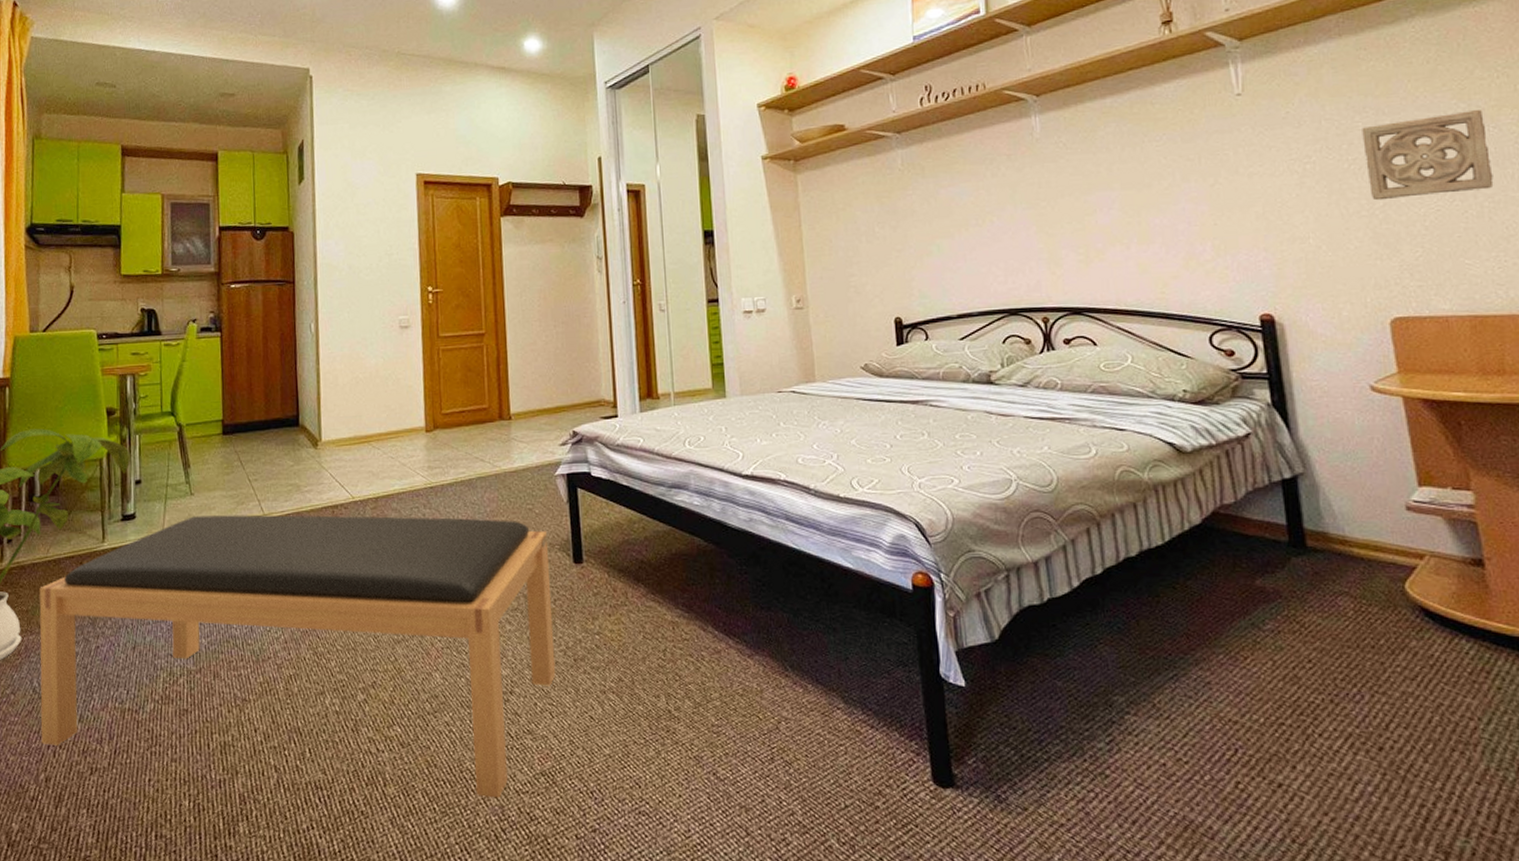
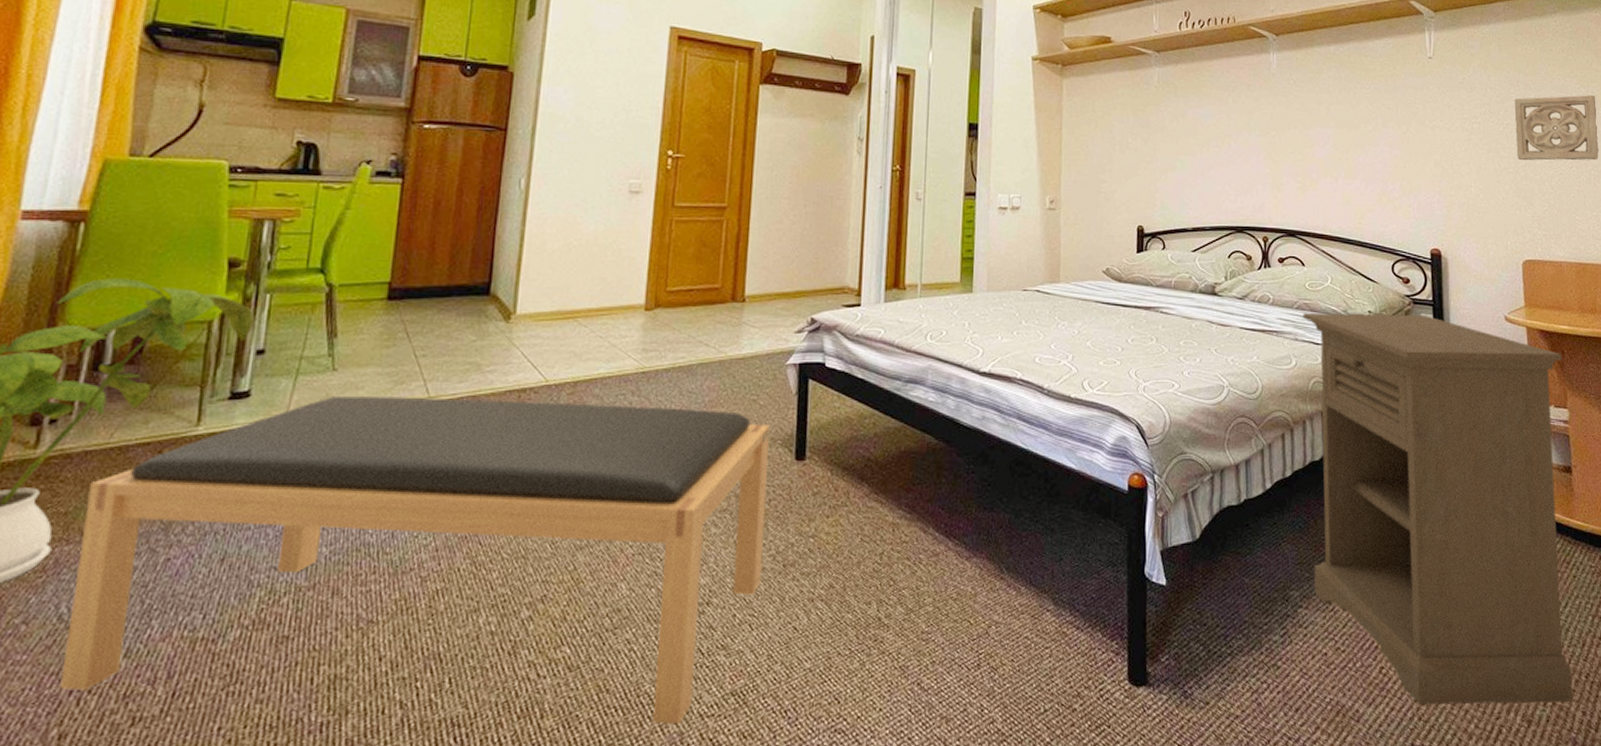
nightstand: none [1100,391,1510,835] -> present [1303,313,1573,705]

